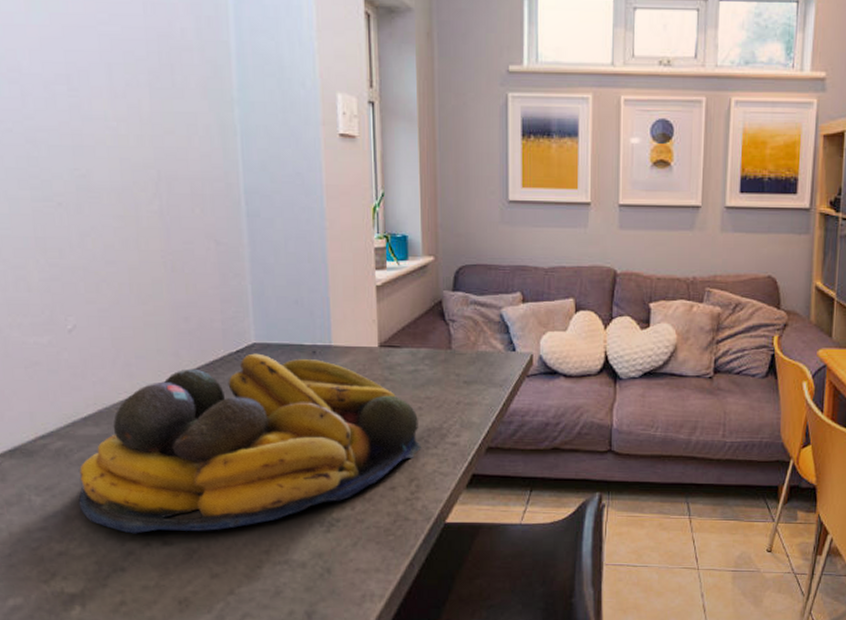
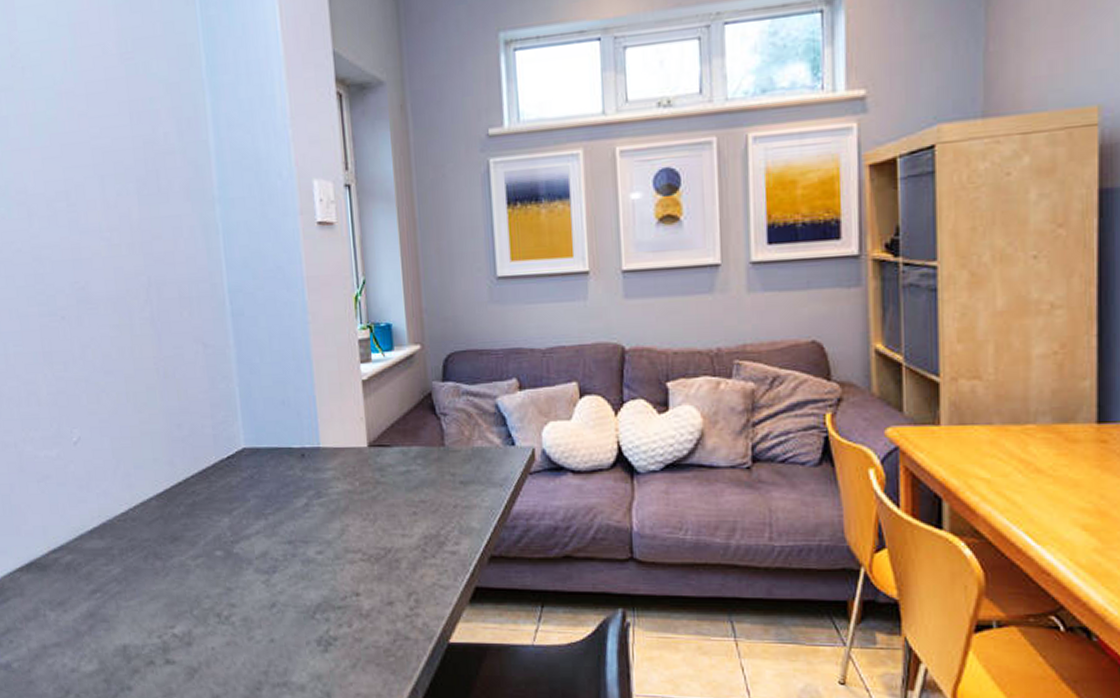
fruit bowl: present [78,353,422,534] -> none [87,459,419,651]

